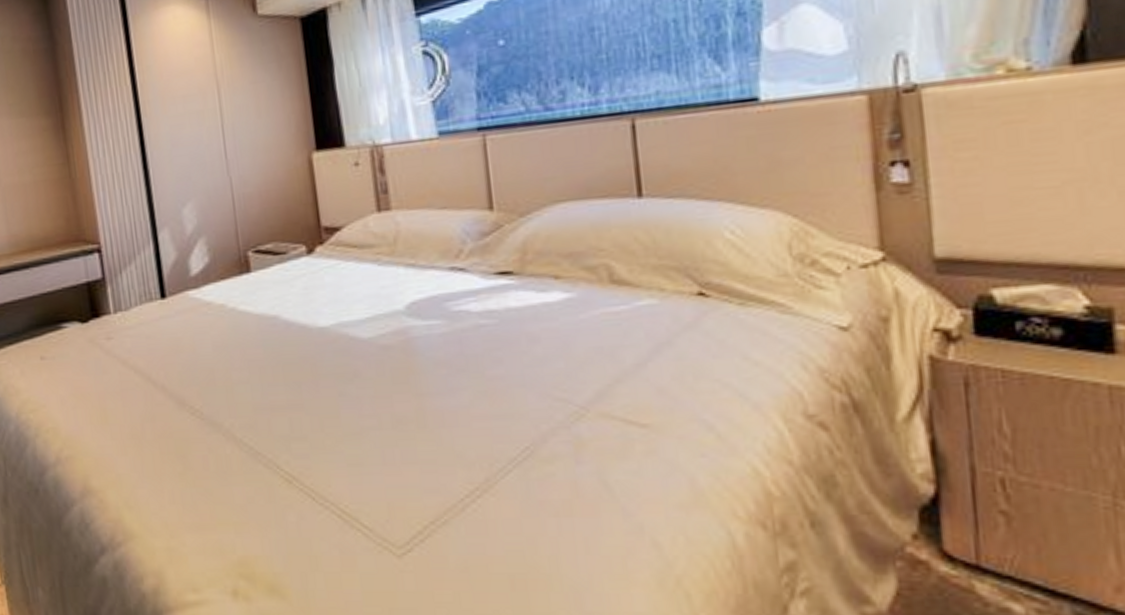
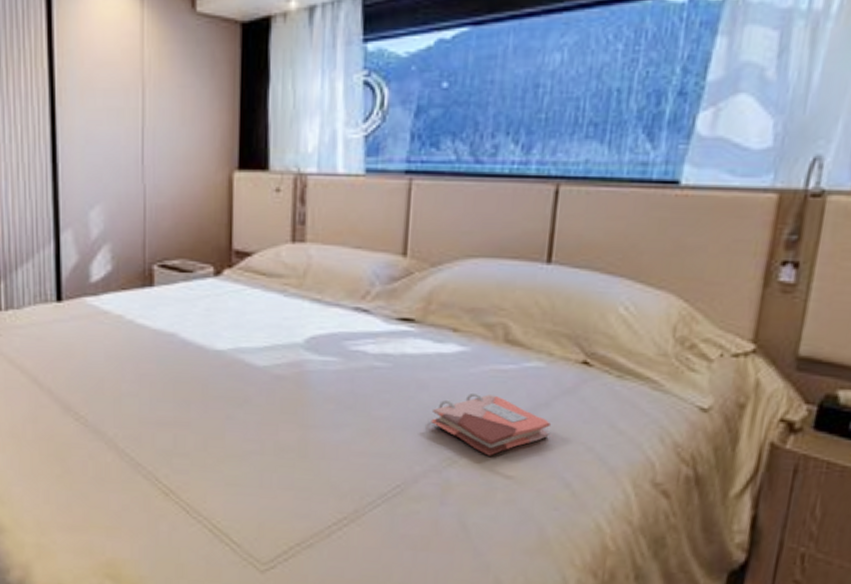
phonebook: none [549,339,679,405] -> present [431,392,552,456]

